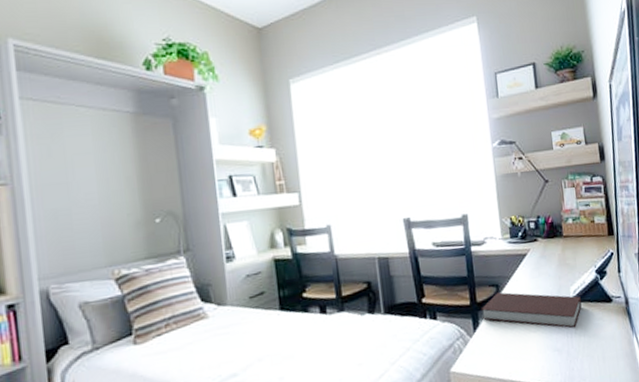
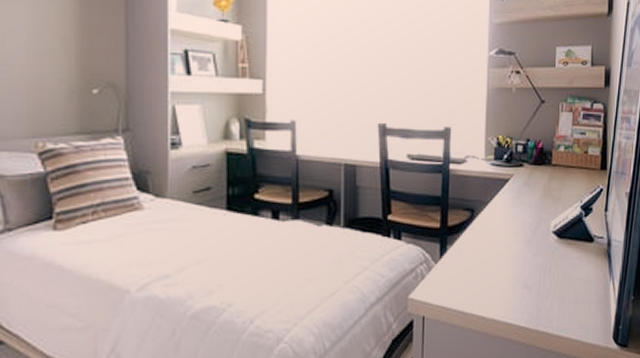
notebook: present [481,292,582,329] -> none [451,218,561,266]

